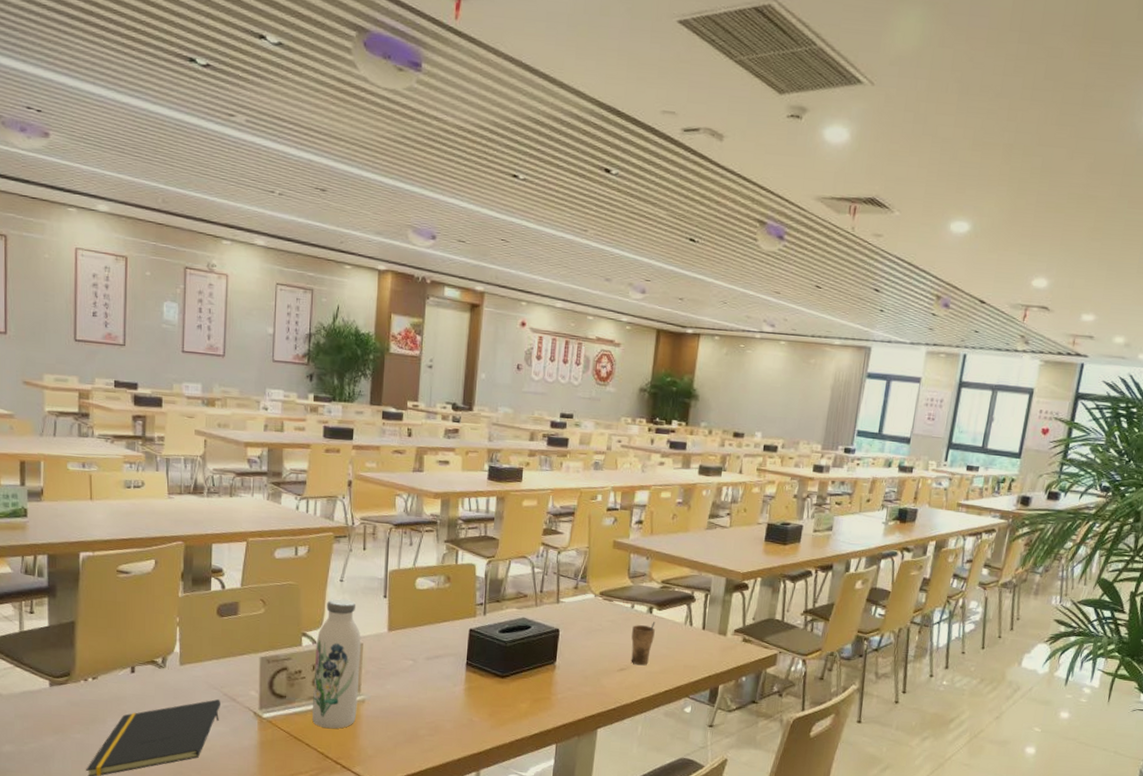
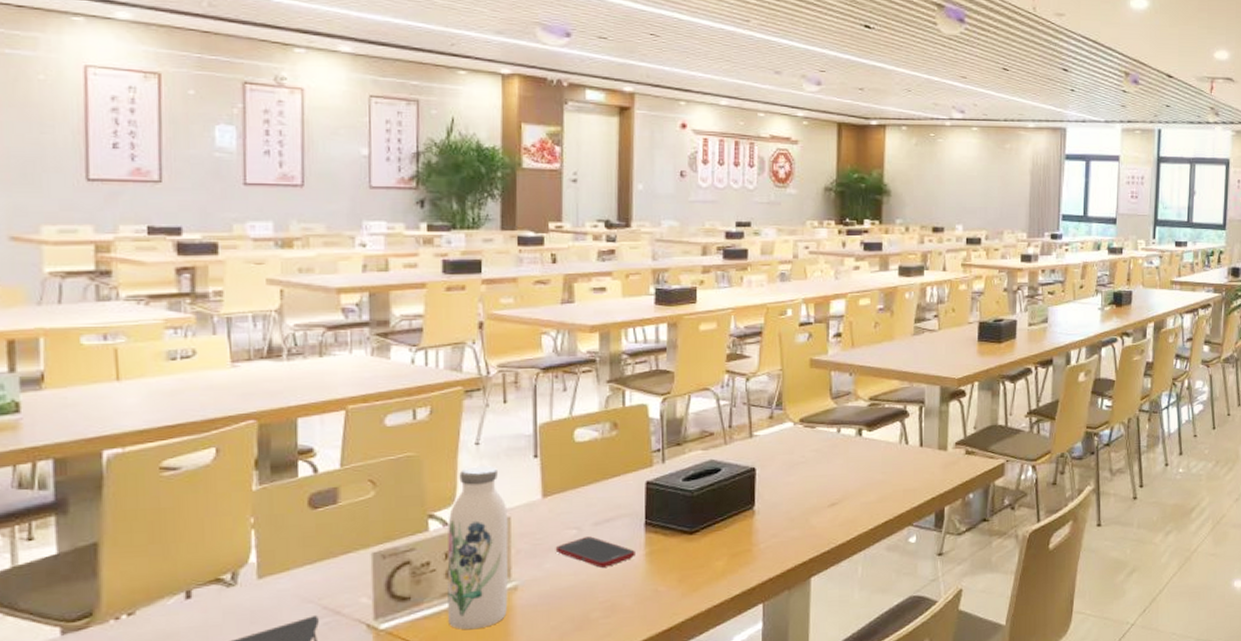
cell phone: none [395,667,457,695] -> present [555,536,635,568]
cup: present [631,622,656,666] -> none [841,445,867,497]

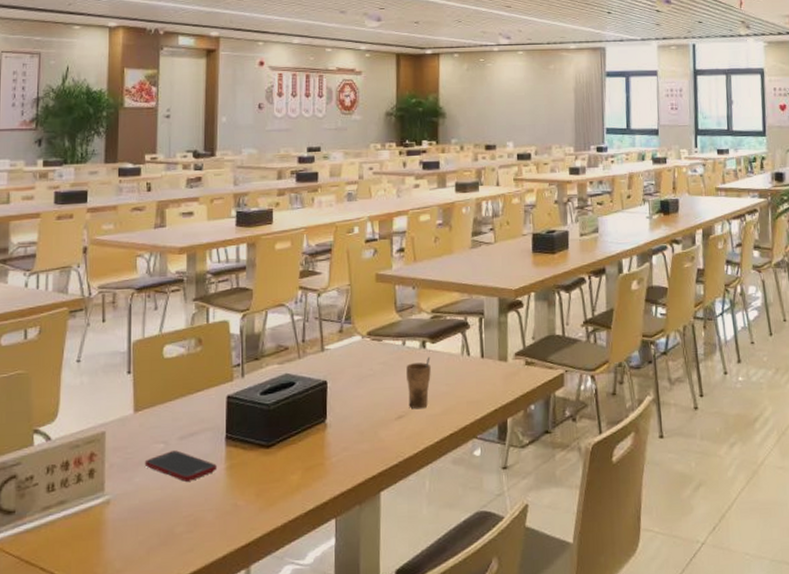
water bottle: present [447,466,509,630] -> none [47,382,103,544]
cup: none [841,445,867,497] -> present [406,357,431,409]

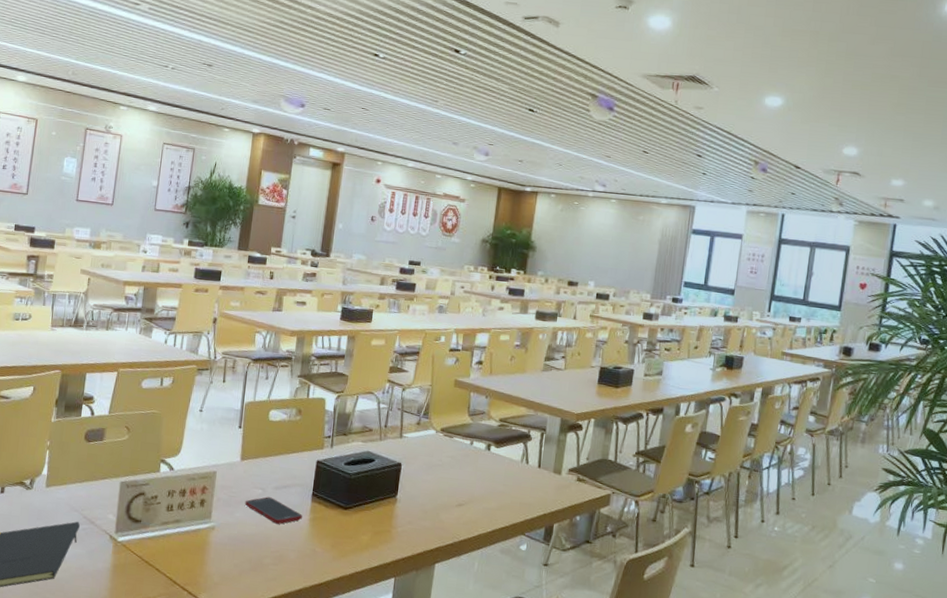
cup: present [406,357,431,409] -> none [469,459,493,502]

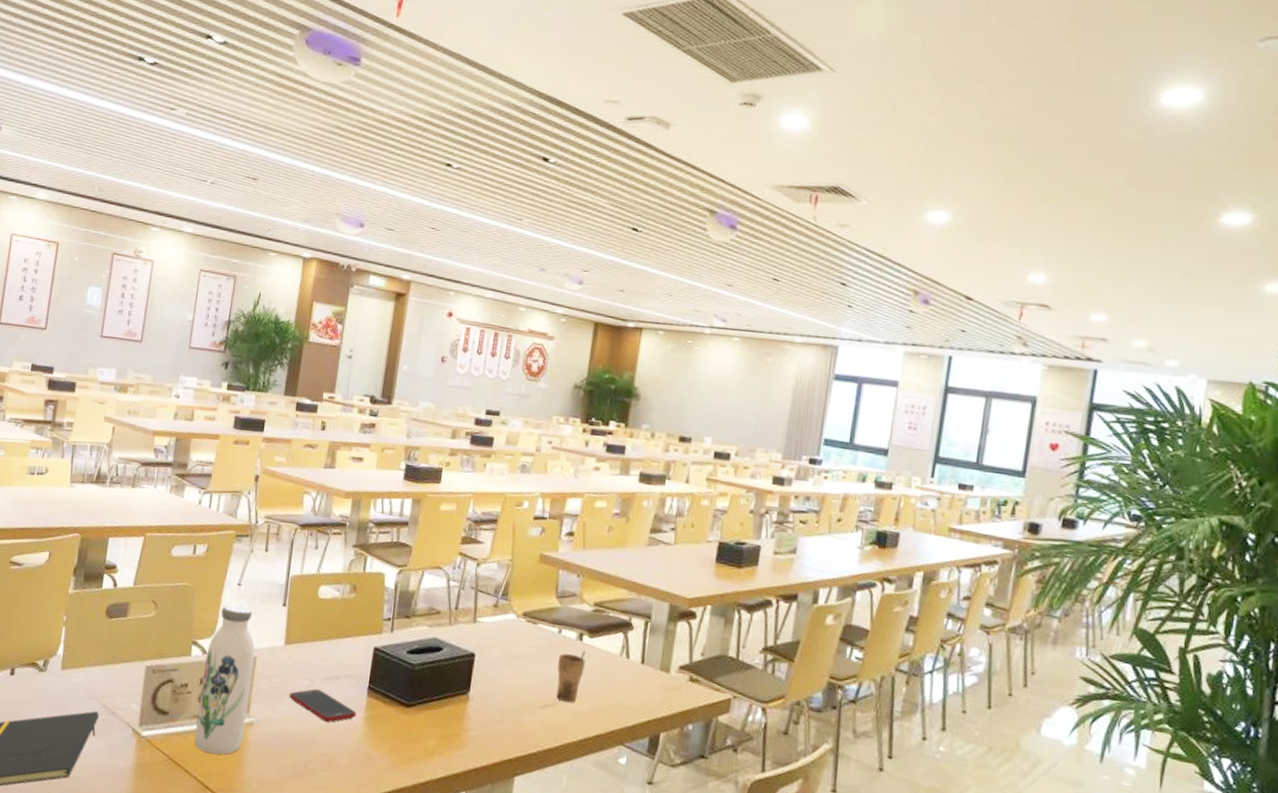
water bottle: none [164,428,216,555] -> present [194,604,255,755]
cup: none [469,459,493,502] -> present [556,651,586,703]

